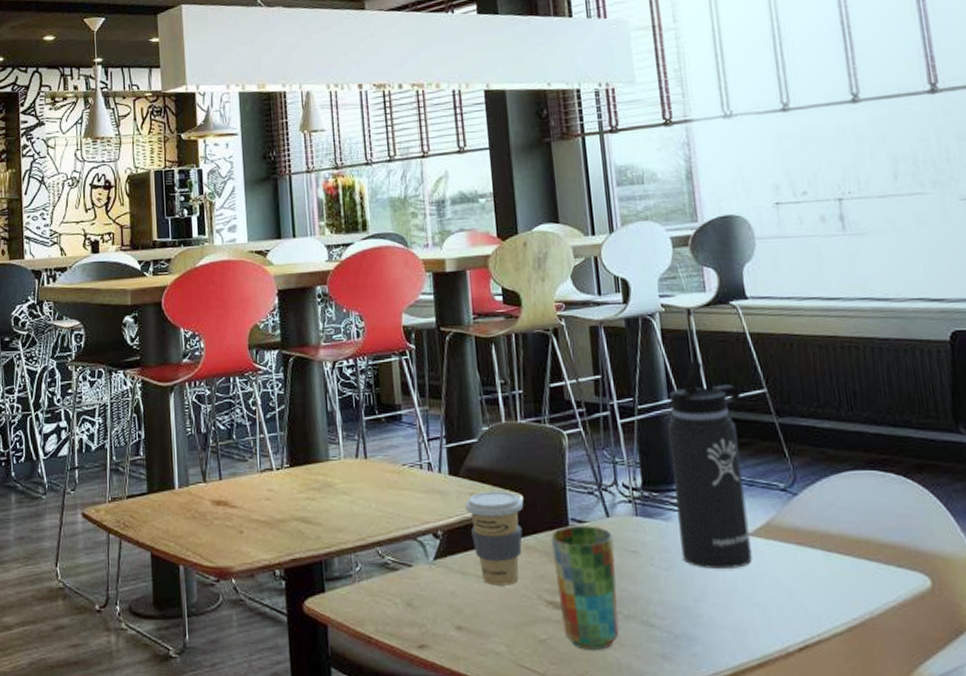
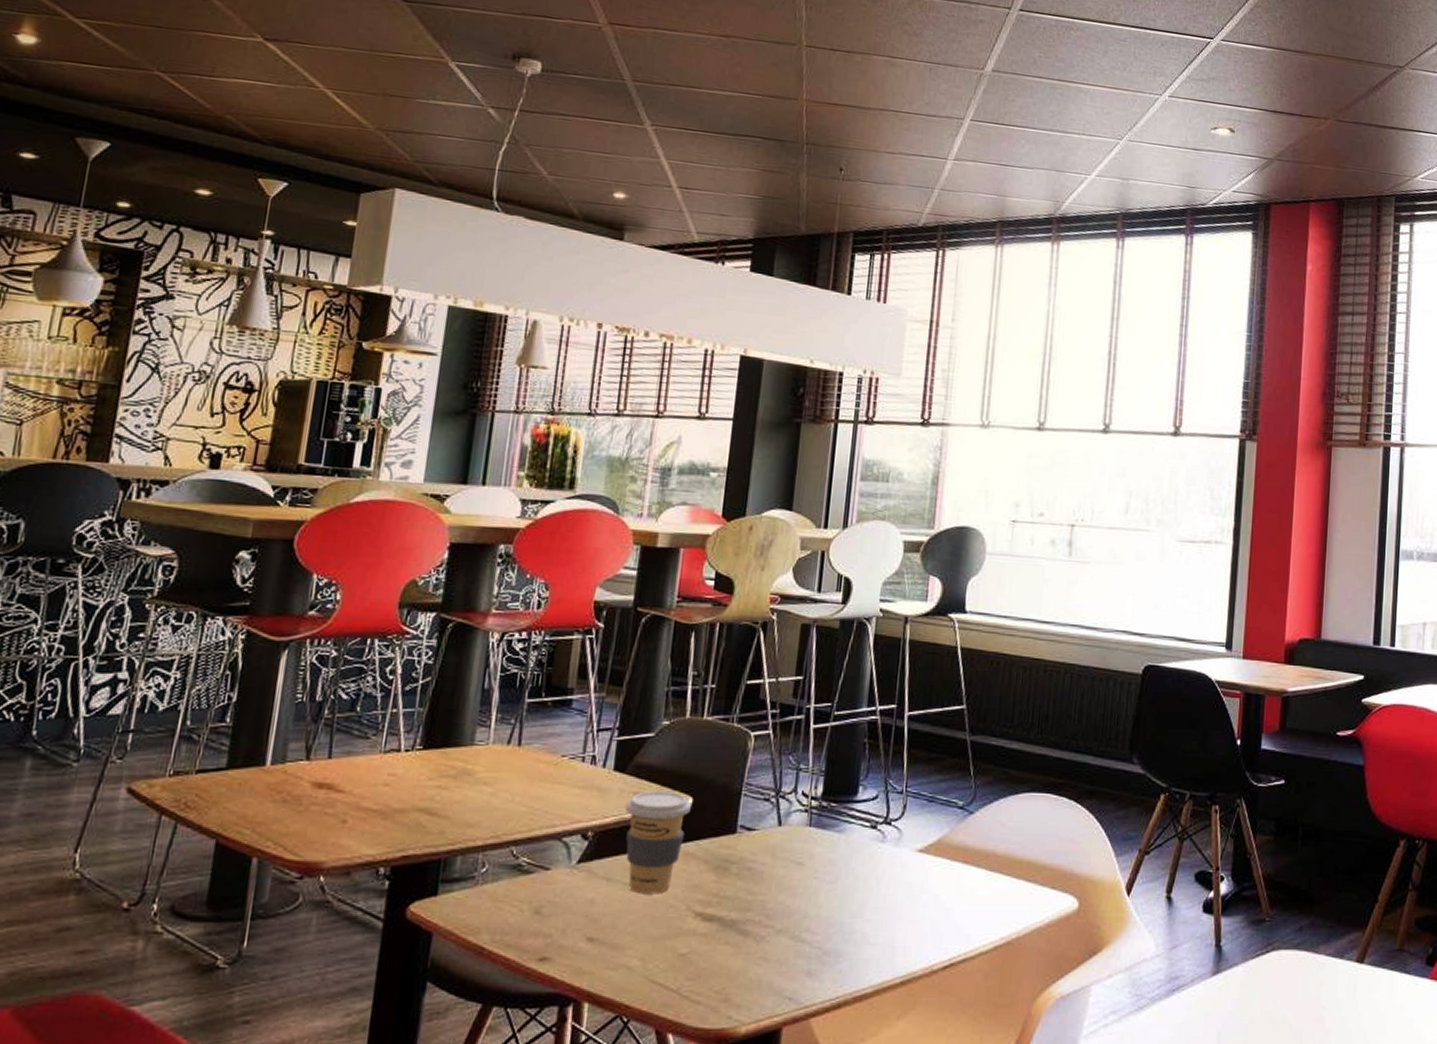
cup: present [550,524,619,650] -> none [707,832,781,965]
thermos bottle: present [667,360,752,569] -> none [848,669,940,884]

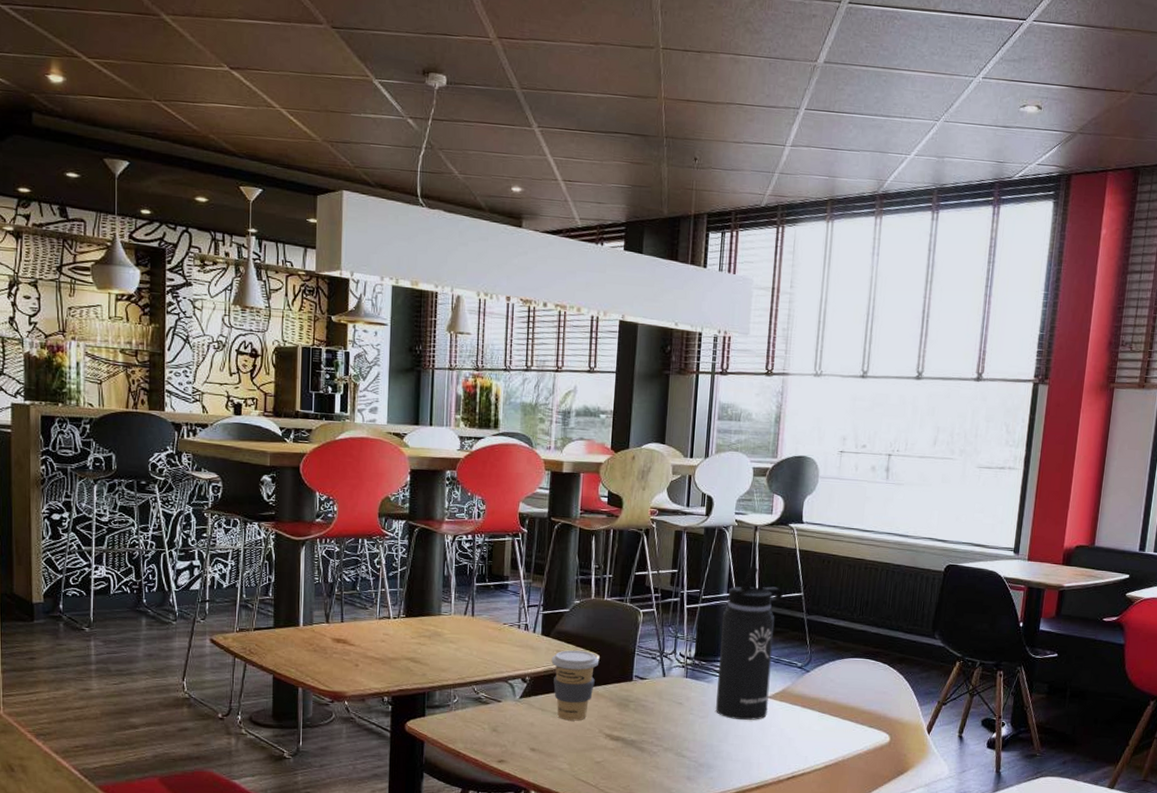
thermos bottle: none [848,669,940,884] -> present [716,566,783,720]

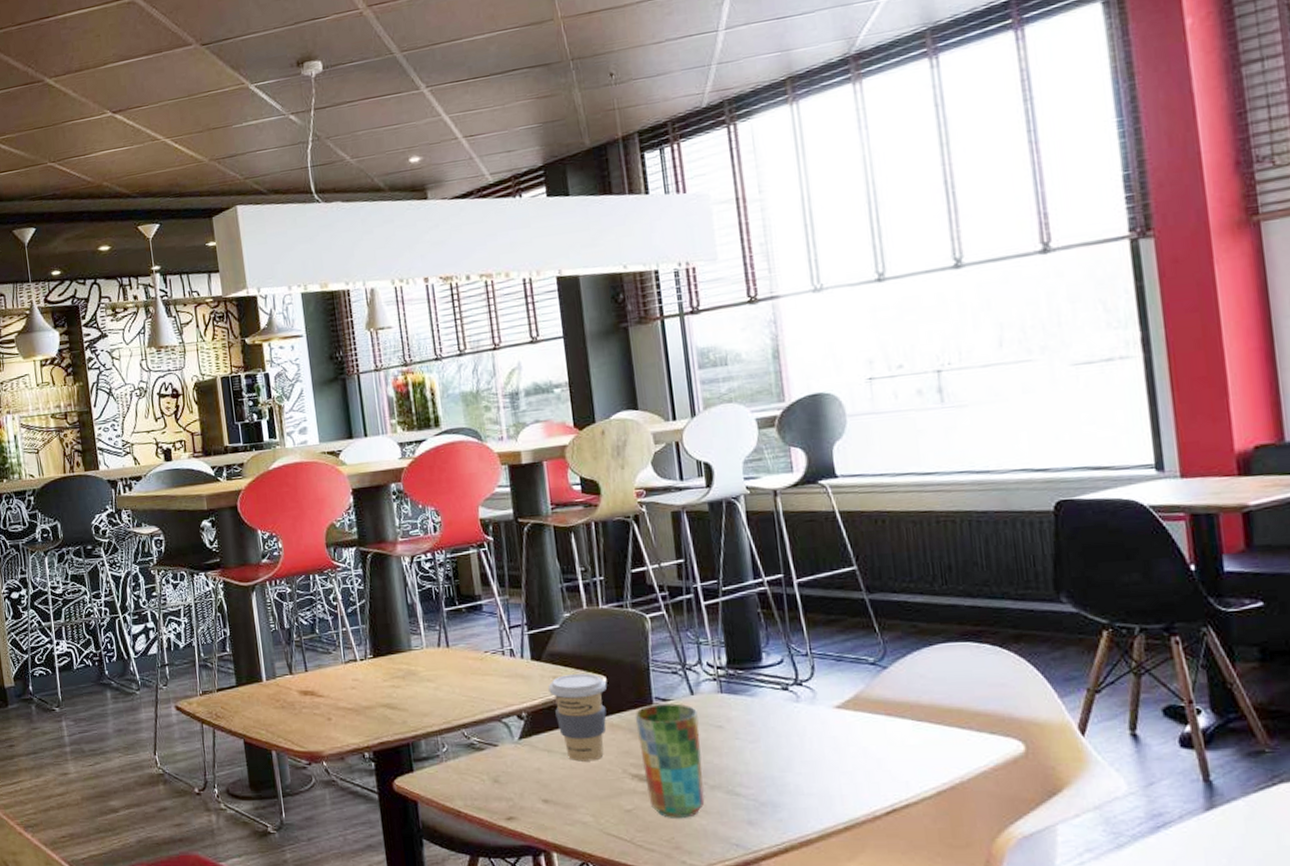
cup: none [615,680,665,771] -> present [634,703,705,818]
thermos bottle: present [716,566,783,720] -> none [752,541,840,740]

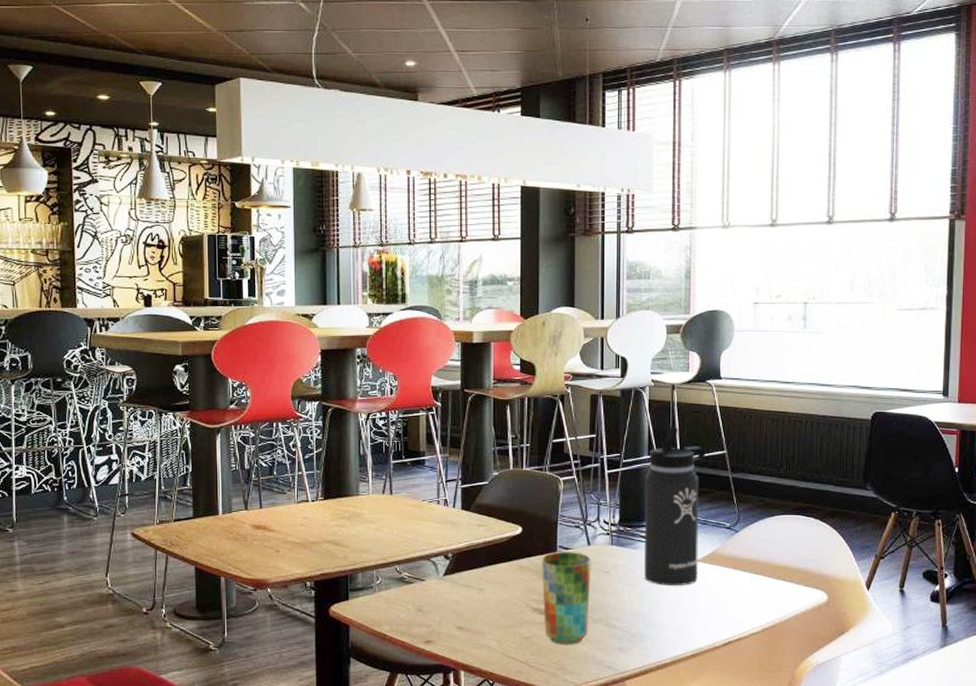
coffee cup: present [548,673,607,762] -> none [473,524,522,596]
thermos bottle: none [752,541,840,740] -> present [644,426,706,585]

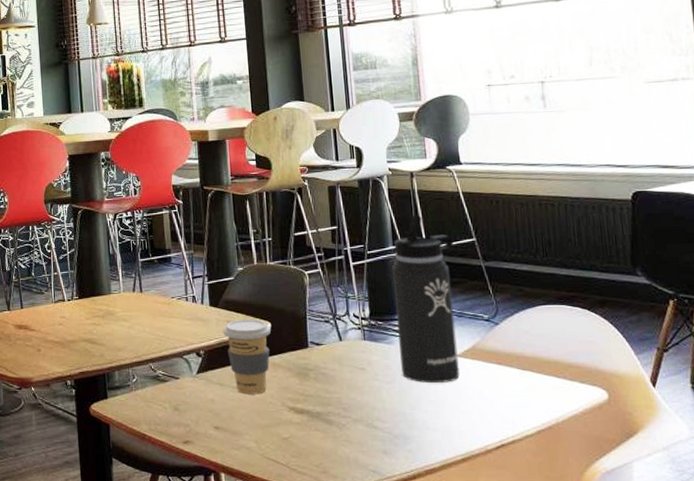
coffee cup: none [473,524,522,596] -> present [223,319,271,395]
cup: present [541,551,591,645] -> none [293,346,349,446]

